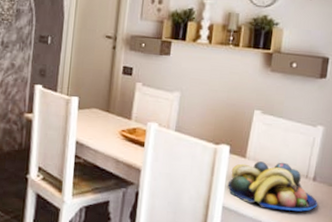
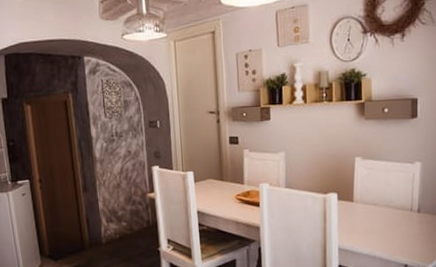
fruit bowl: present [228,161,318,212] -> none [341,200,425,244]

